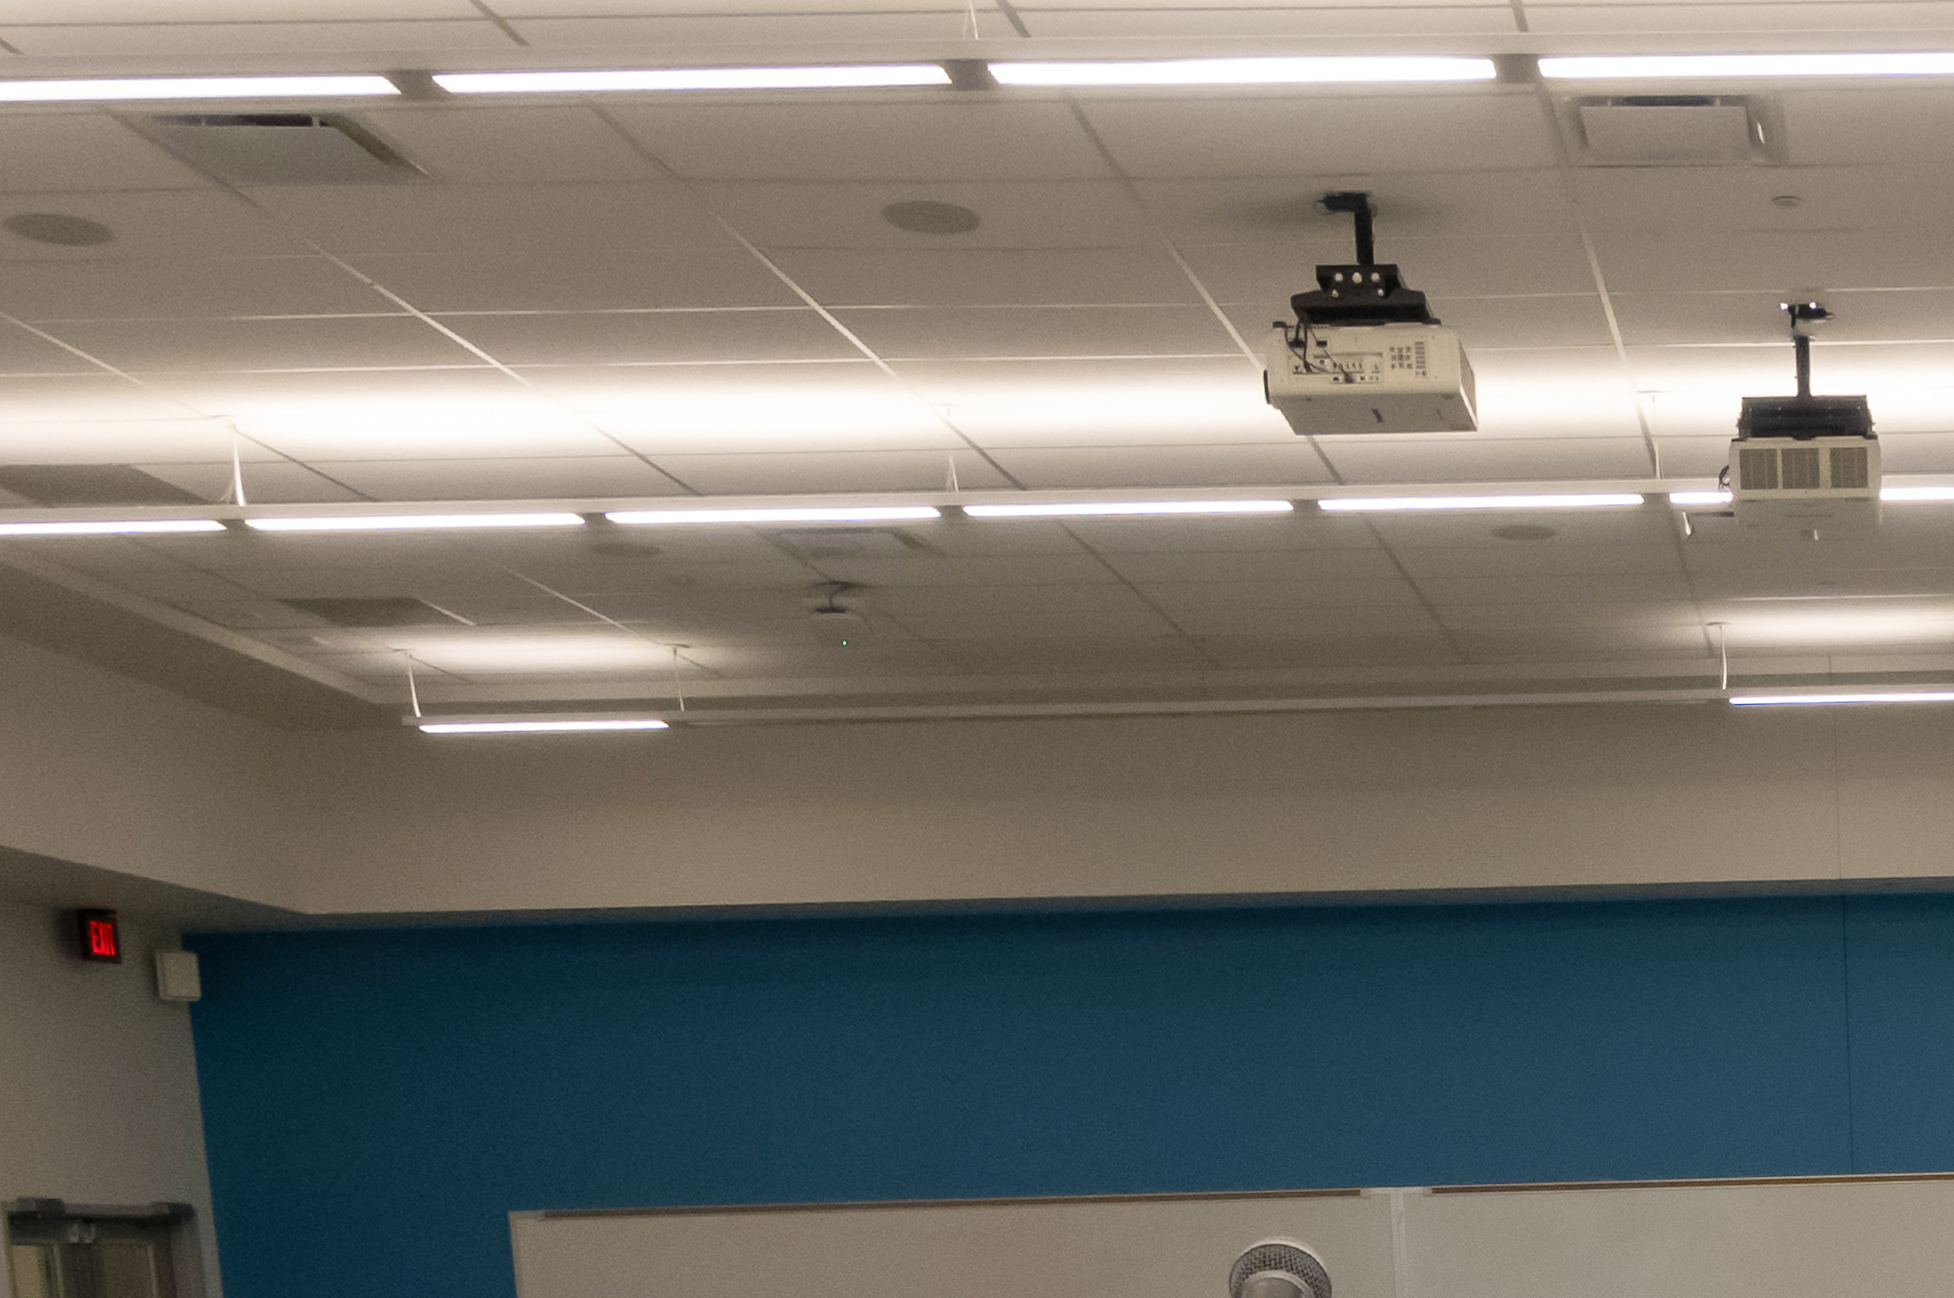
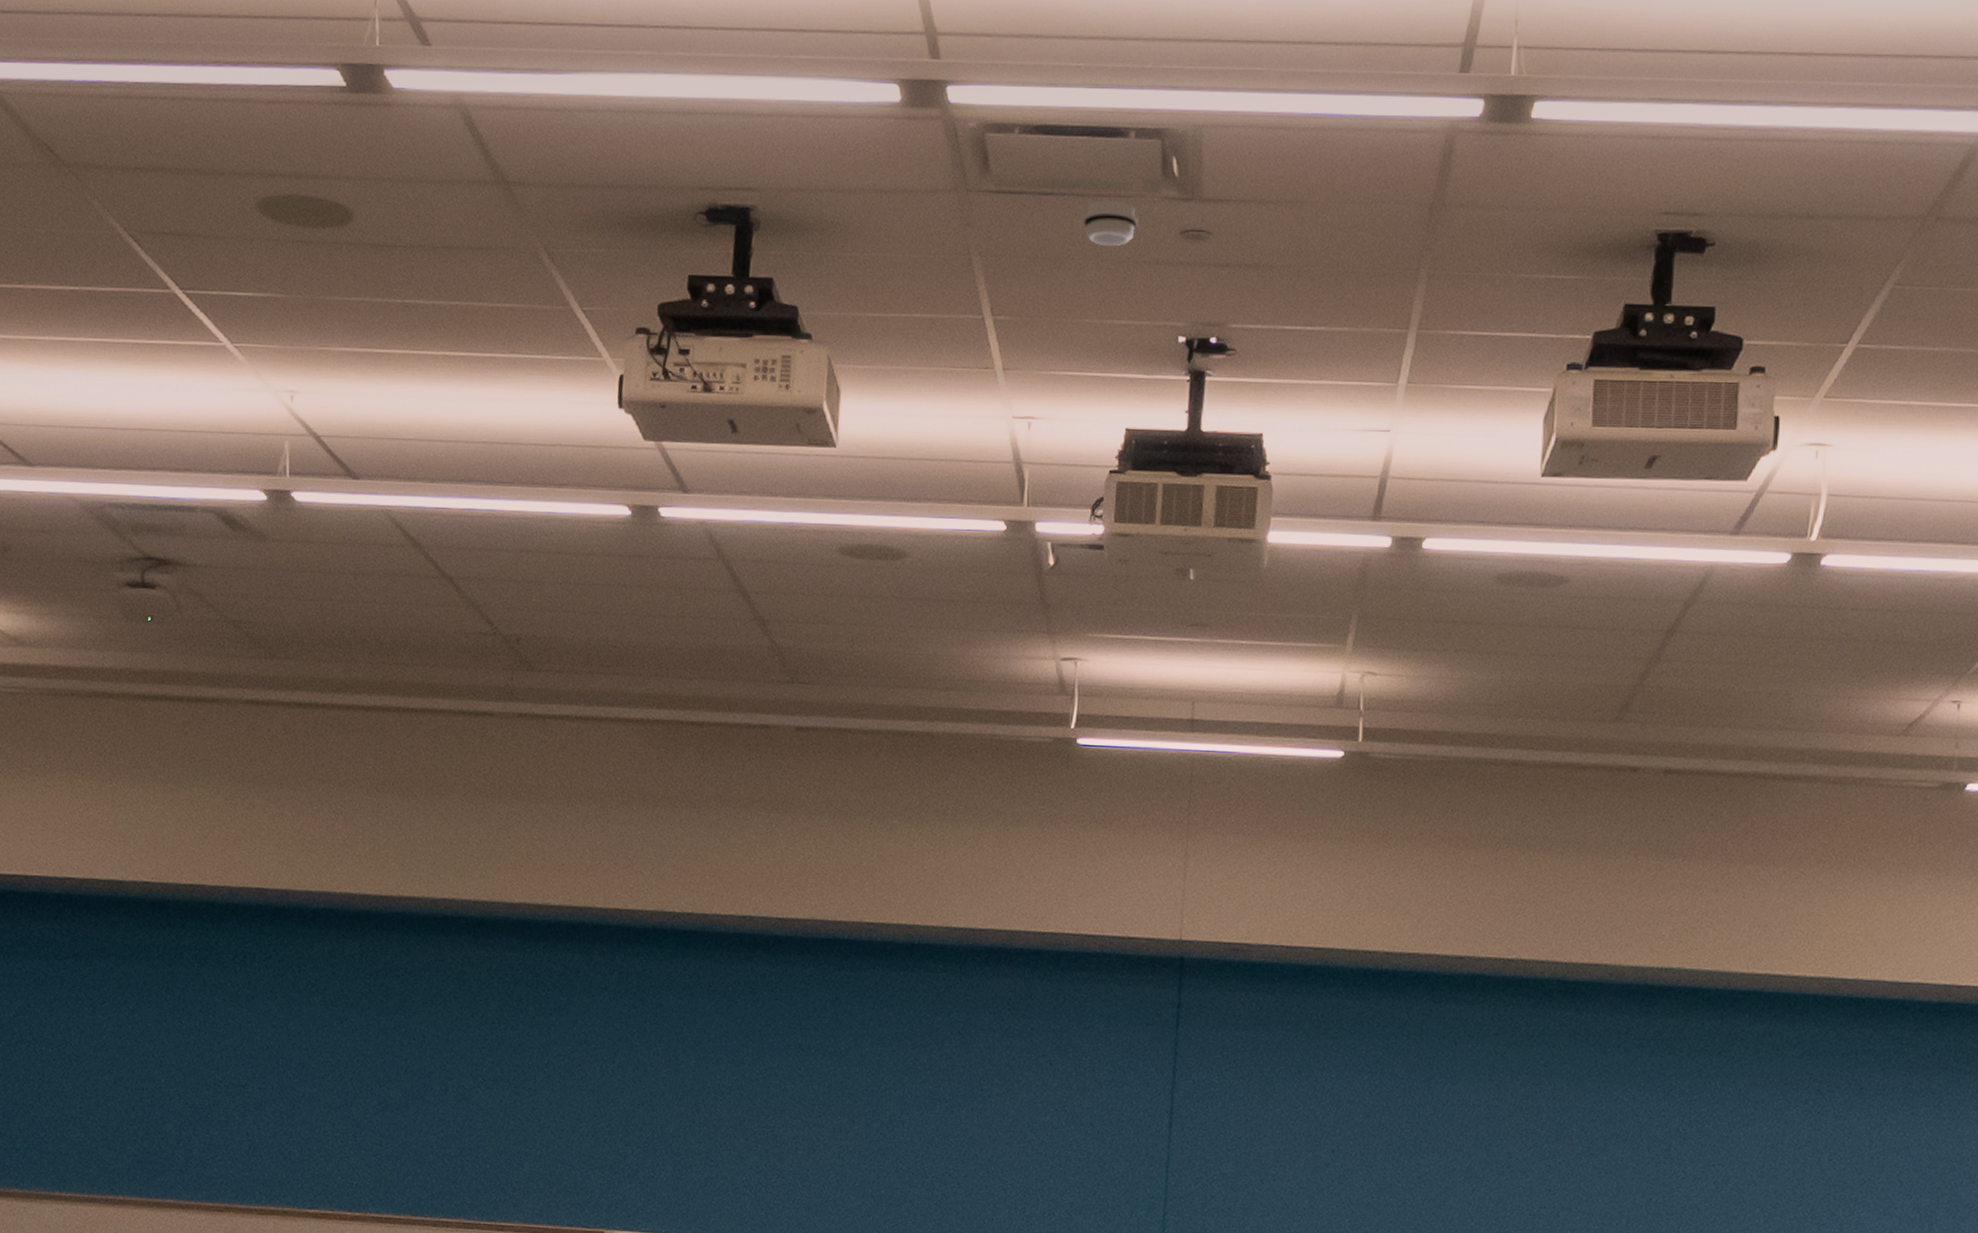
smoke detector: none [1680,169,1732,217] -> present [1082,199,1138,247]

